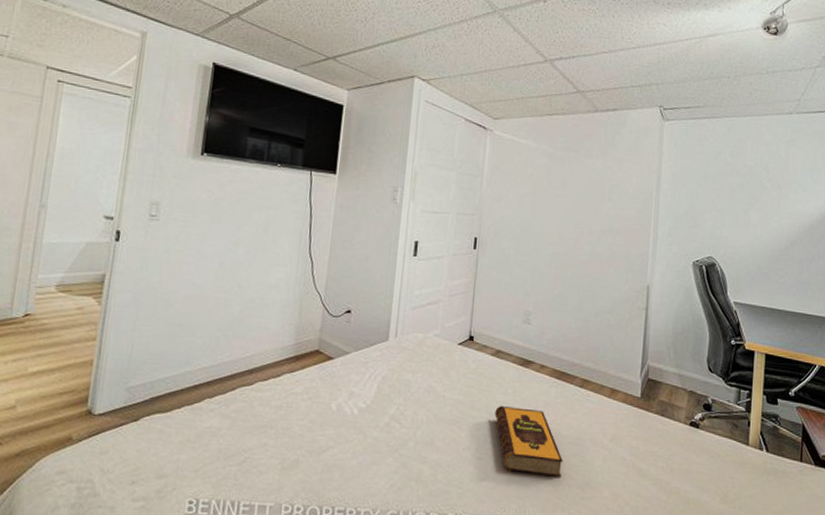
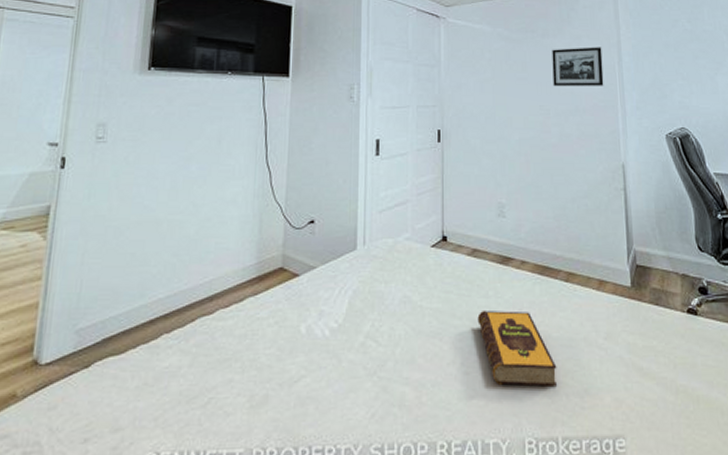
picture frame: none [590,170,642,210] -> present [552,47,604,86]

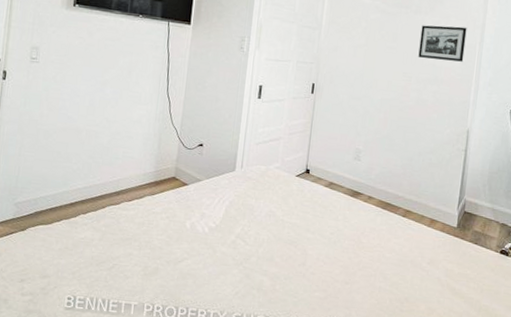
hardback book: present [477,310,557,387] -> none [326,229,386,292]

